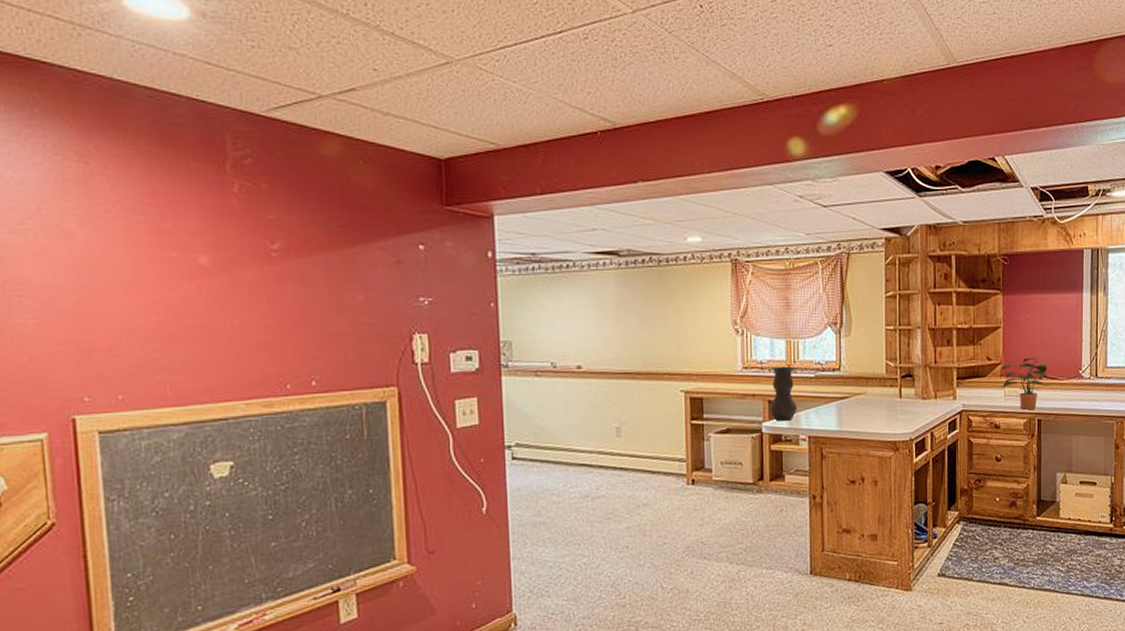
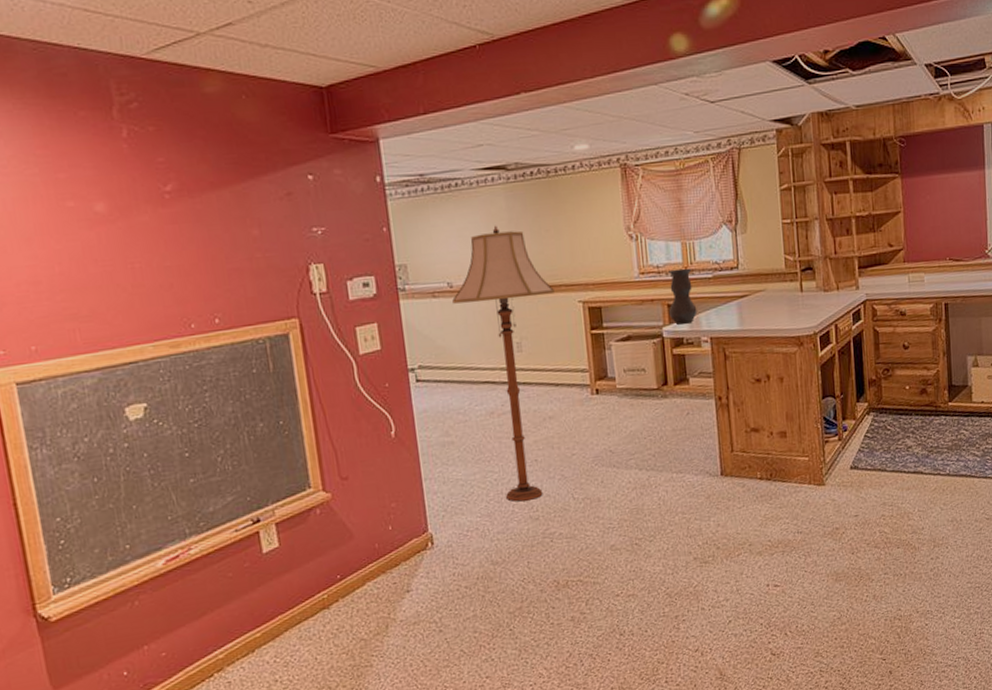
floor lamp: none [555,309,657,588] -> present [452,225,555,502]
potted plant: present [1001,357,1051,411] -> none [903,239,957,295]

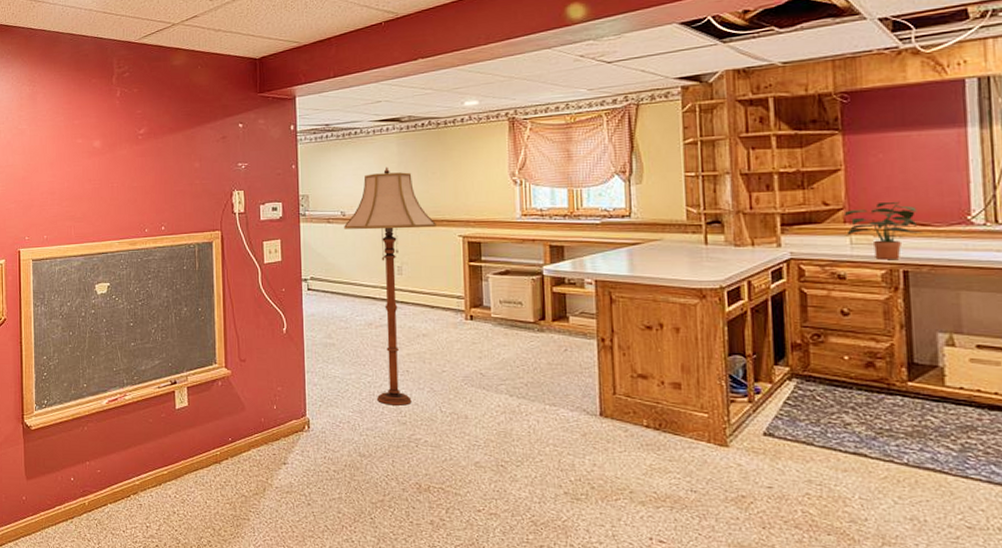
vase: present [667,268,697,326] -> none [550,213,582,266]
potted plant: none [903,239,957,295] -> present [843,201,922,261]

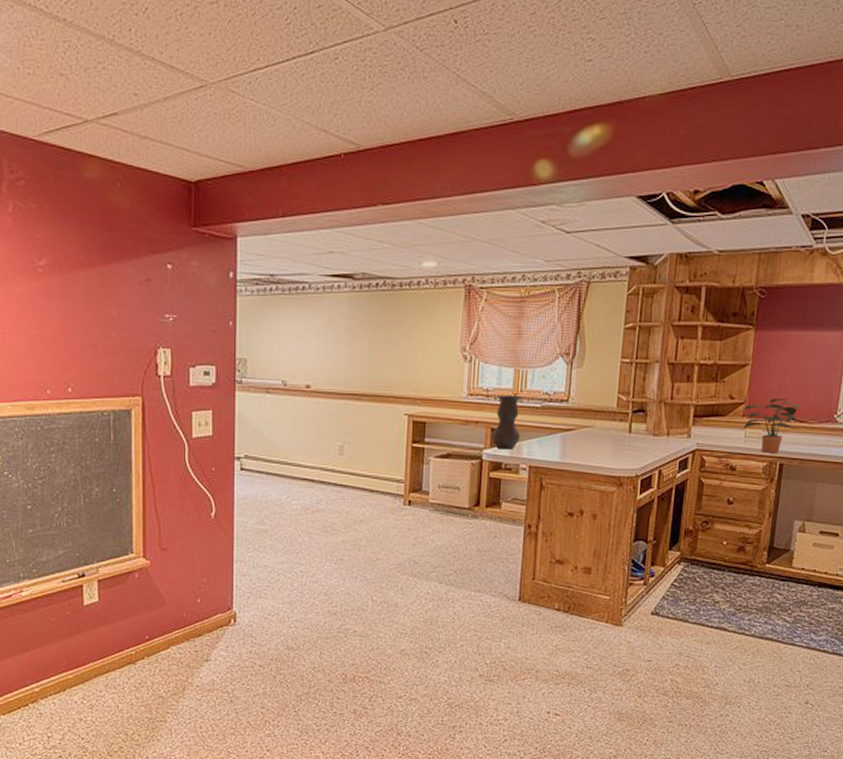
floor lamp: present [344,166,436,406] -> none [285,331,382,595]
vase: none [550,213,582,266] -> present [491,394,521,451]

